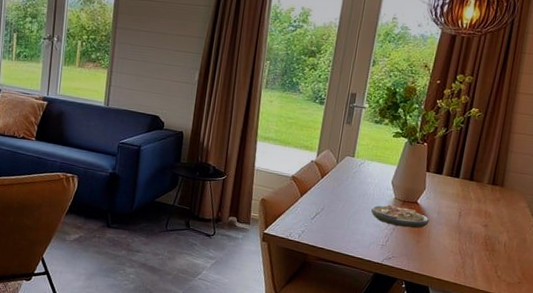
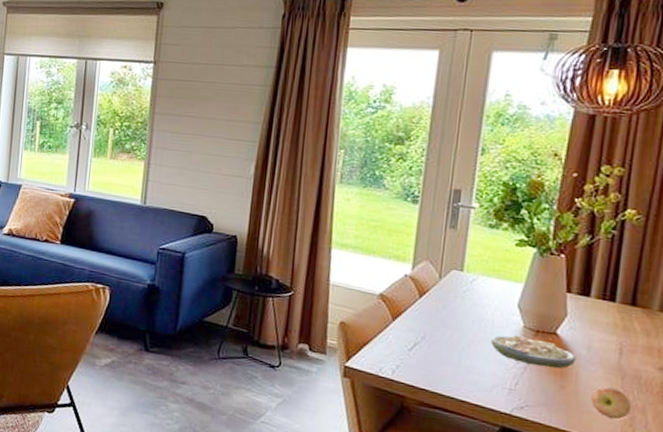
apple: none [437,240,464,264] -> present [590,386,632,420]

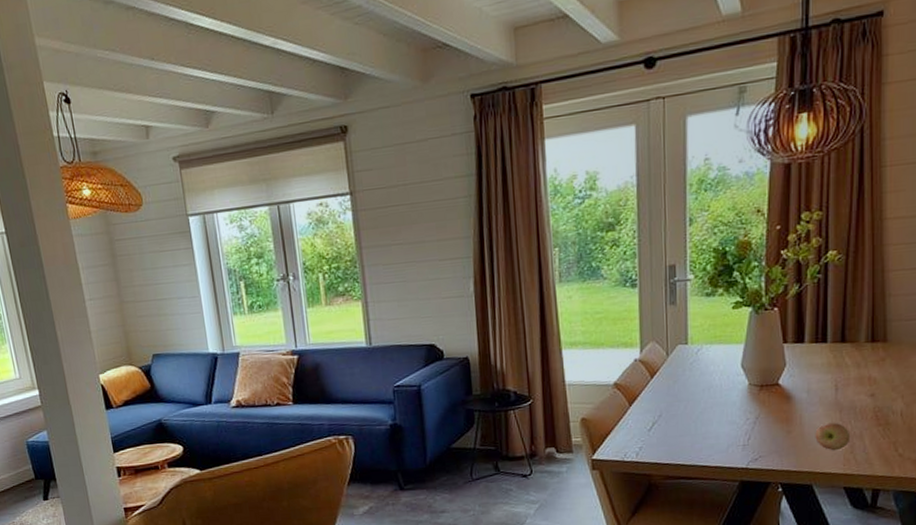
soup: present [491,335,576,369] -> none [721,393,798,418]

